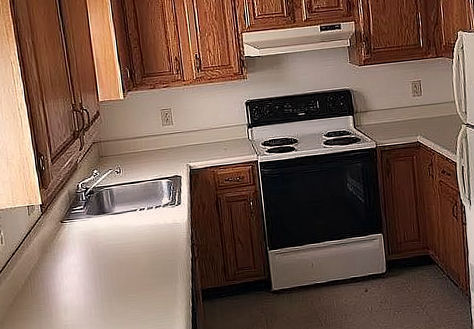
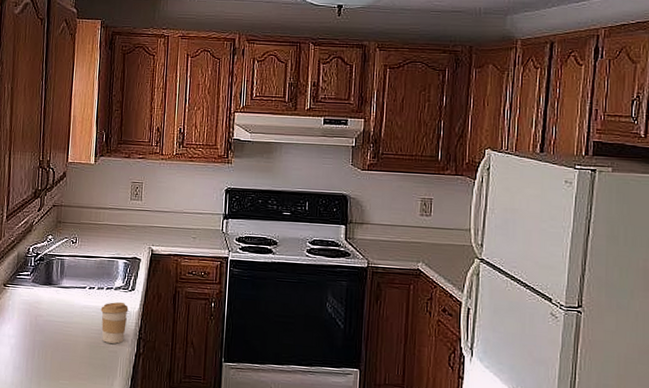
coffee cup: none [153,217,179,254] -> present [100,302,129,344]

